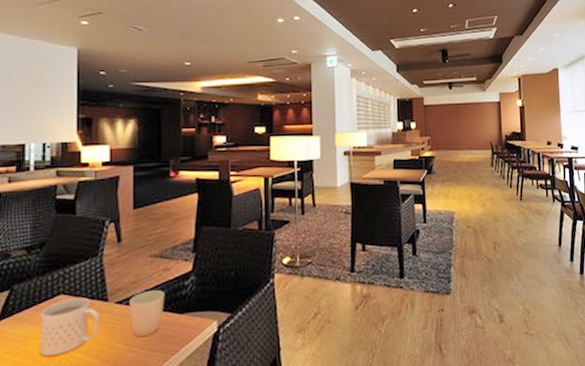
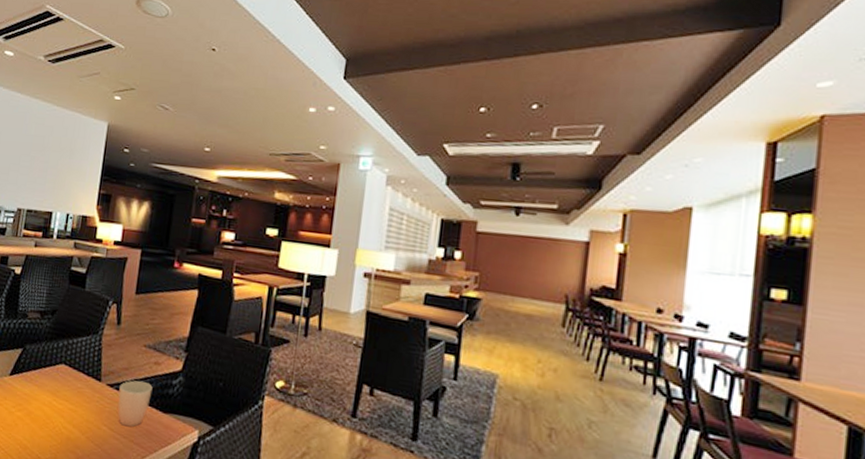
mug: present [39,297,100,356] -> none [38,369,93,422]

